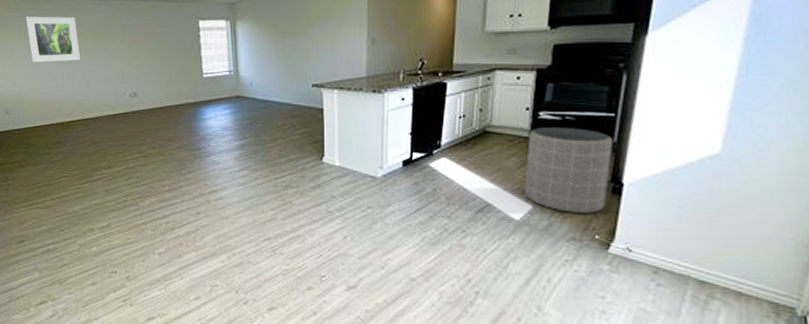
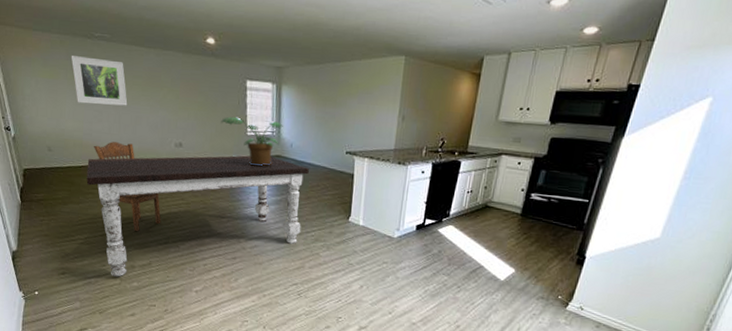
dining table: none [43,98,273,242] -> present [86,155,309,277]
dining chair: none [49,98,119,192] -> present [94,142,161,232]
potted plant: none [175,59,241,108] -> present [221,116,283,166]
trash can: present [525,127,614,214] -> none [510,206,584,279]

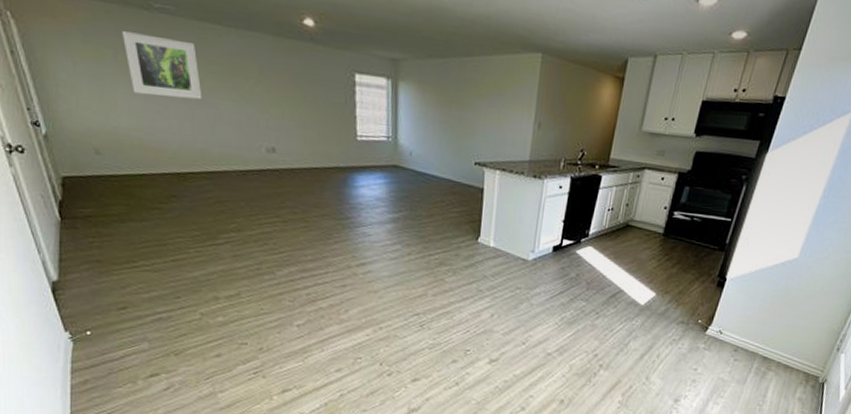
dining table: present [86,155,309,277] -> none [150,164,432,311]
dining chair: present [94,142,161,232] -> none [159,144,252,256]
potted plant: present [221,116,283,166] -> none [324,117,401,178]

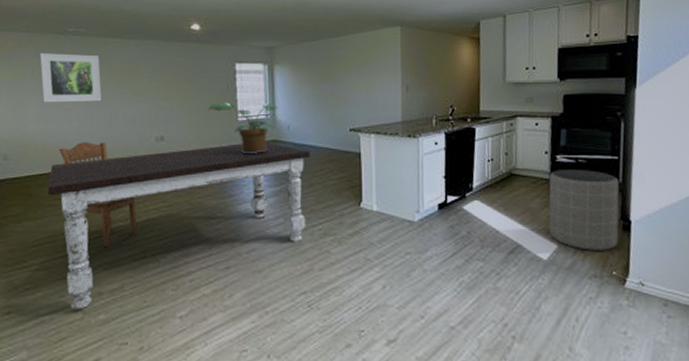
dining table: none [150,164,432,311] -> present [47,142,310,310]
dining chair: none [159,144,252,256] -> present [59,142,138,248]
potted plant: none [324,117,401,178] -> present [208,102,278,153]
trash can: none [651,225,726,302] -> present [548,170,620,250]

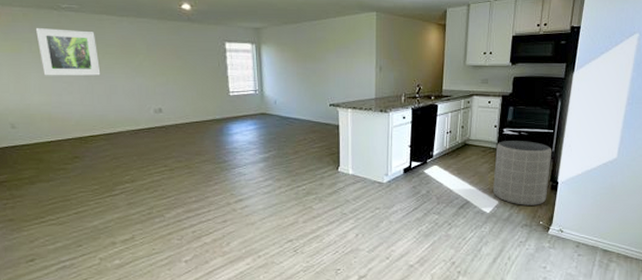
dining table: present [47,142,310,310] -> none [57,115,295,257]
dining chair: present [59,142,138,248] -> none [64,113,143,205]
potted plant: present [208,102,278,153] -> none [202,78,265,124]

